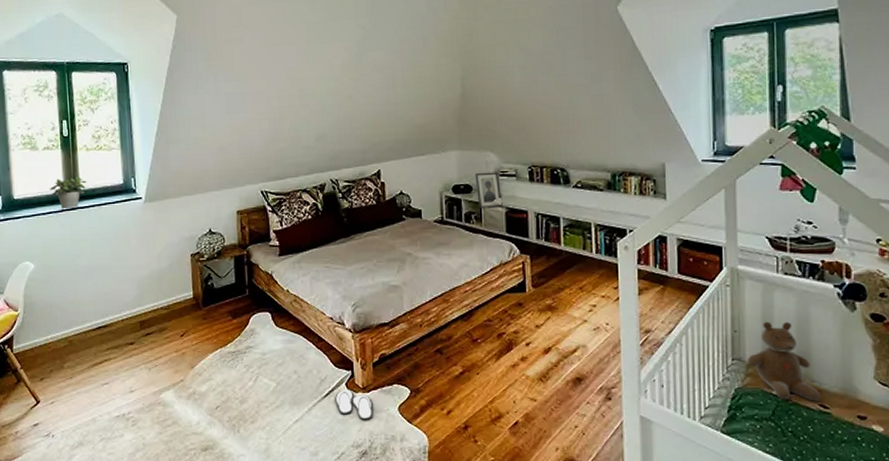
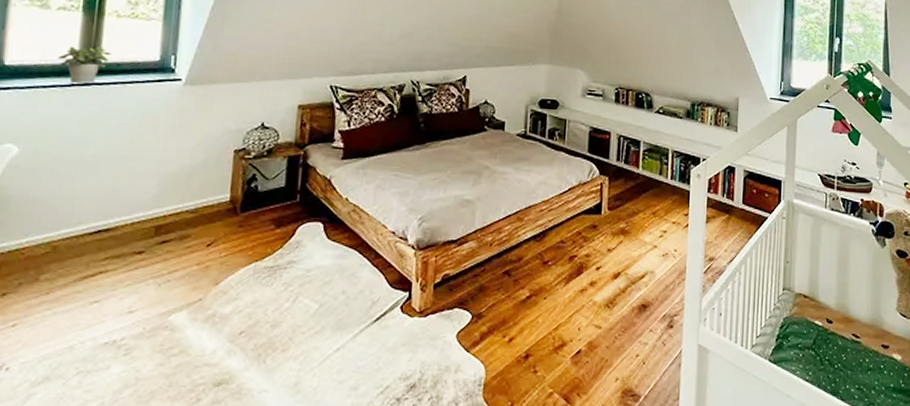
slippers: present [335,389,373,421] -> none [386,313,429,350]
picture frame: present [475,171,503,209] -> none [562,89,588,127]
stuffed bear: present [747,321,821,402] -> none [795,253,854,331]

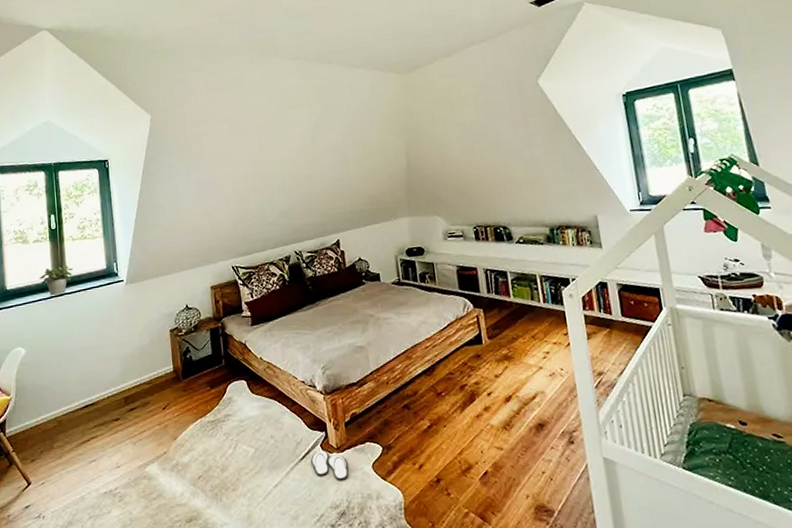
slippers: none [386,313,429,350] -> present [311,450,349,481]

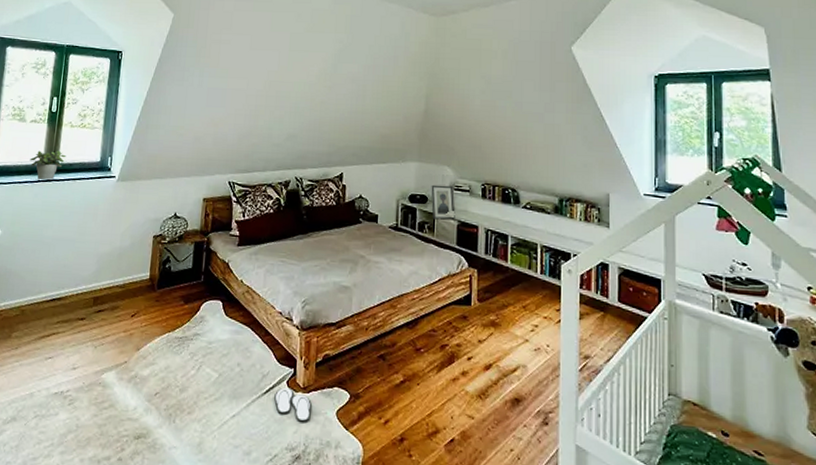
picture frame: none [425,233,454,269] -> present [431,184,455,220]

